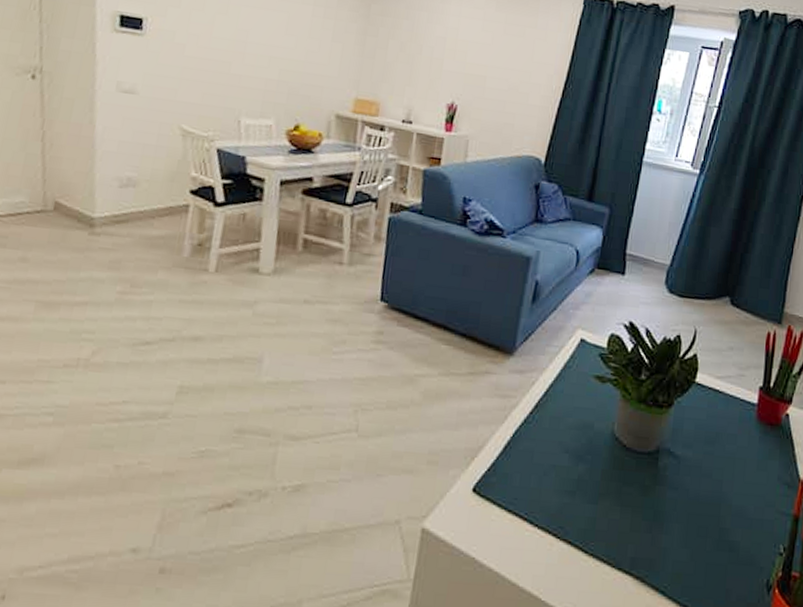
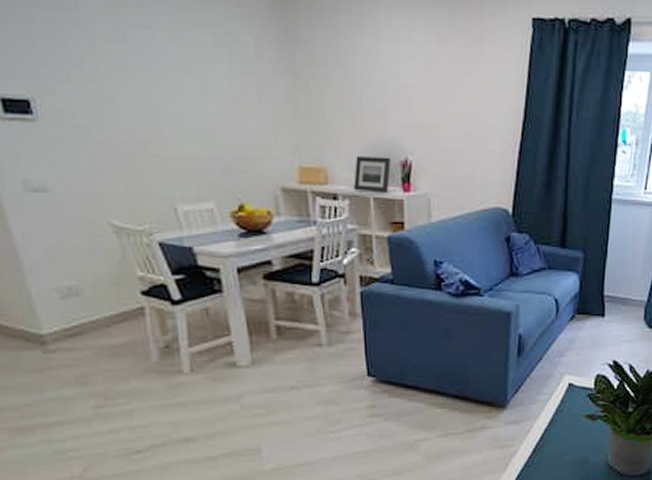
picture frame: none [401,95,438,131] -> present [354,156,391,193]

